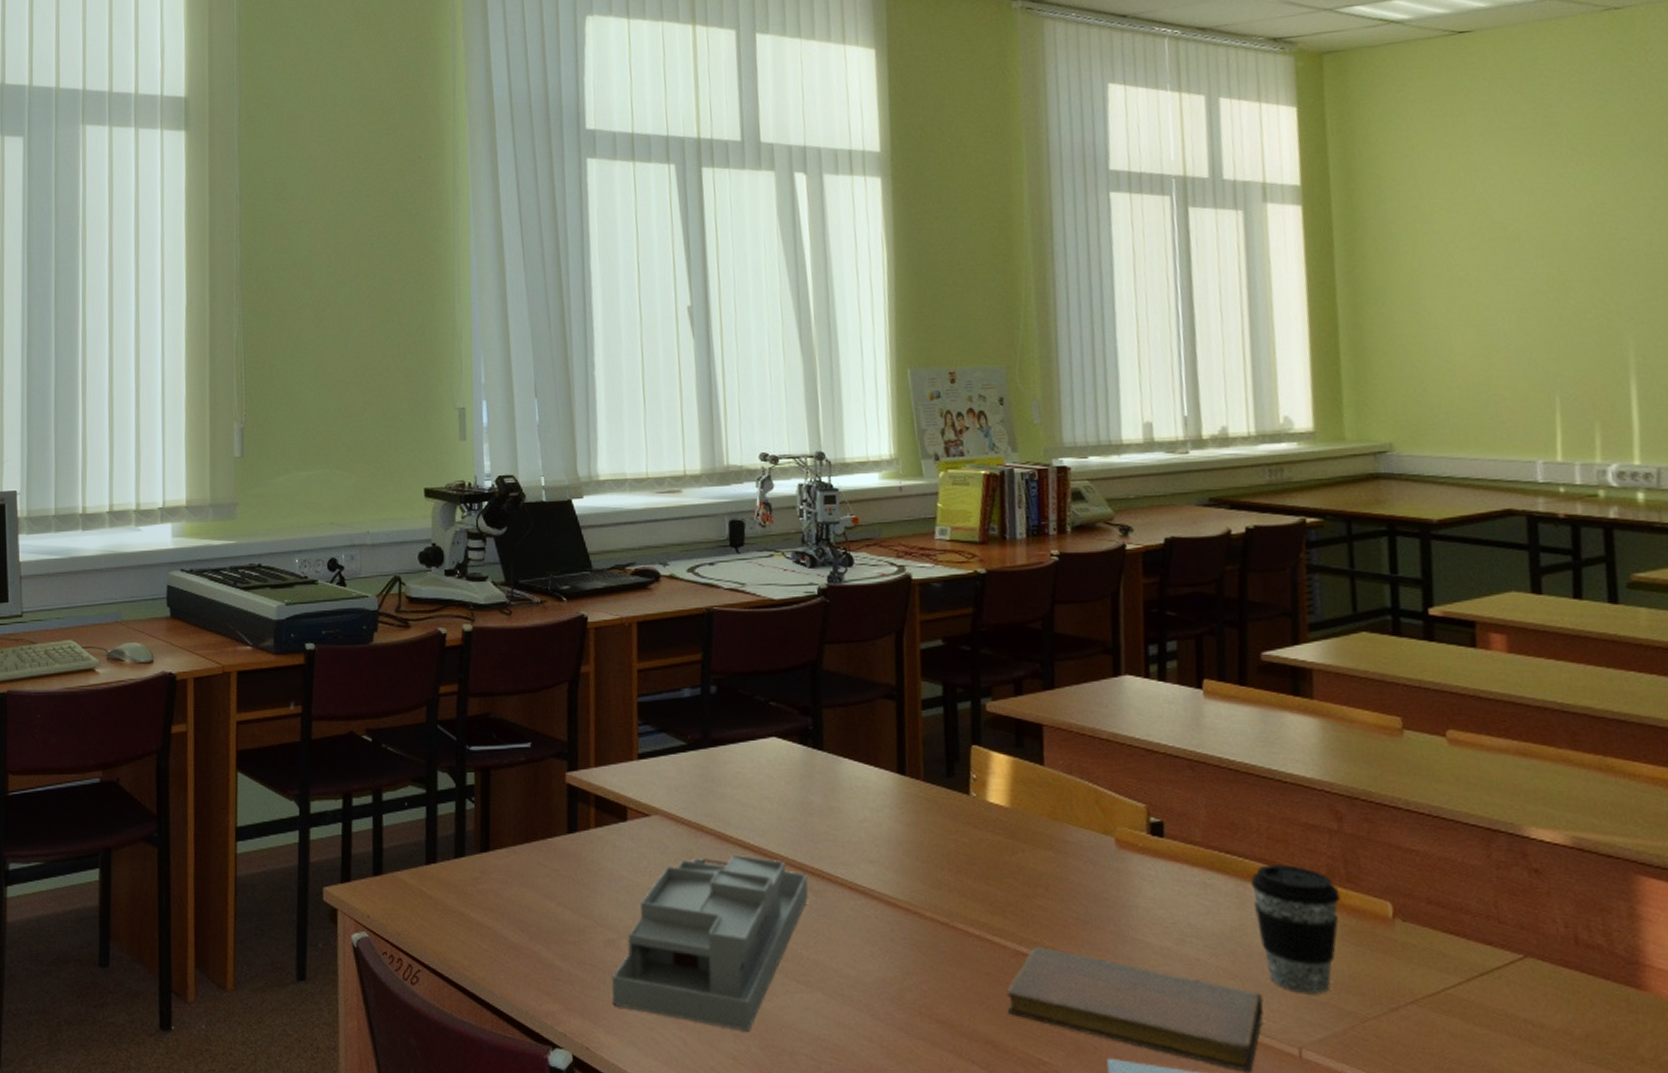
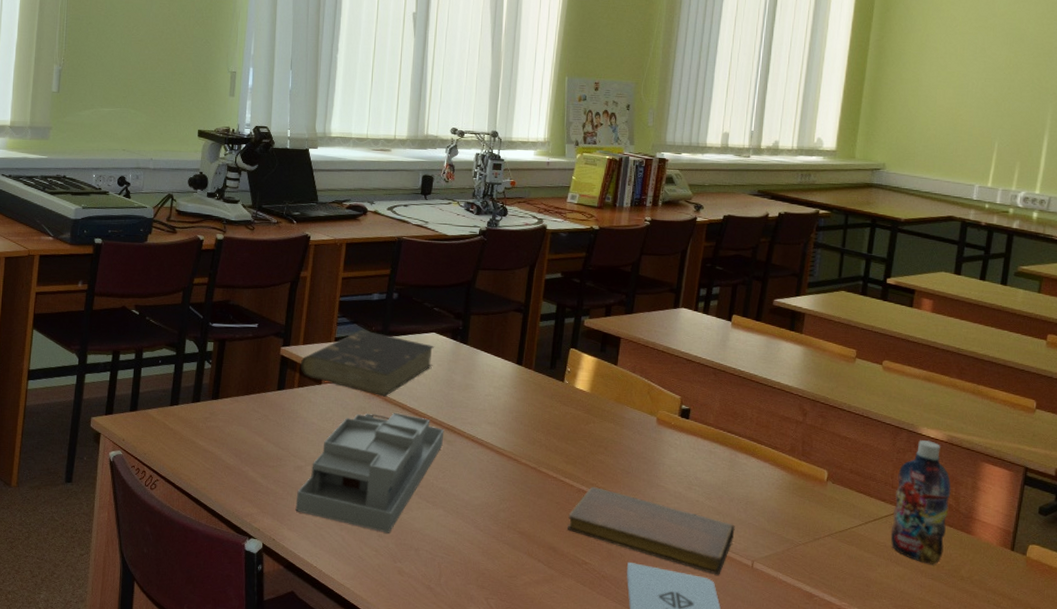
book: none [594,740,779,831] -> present [300,330,435,396]
coffee cup: present [1250,863,1341,993] -> none [740,441,796,527]
bottle: none [1504,847,1603,1040] -> present [890,440,951,564]

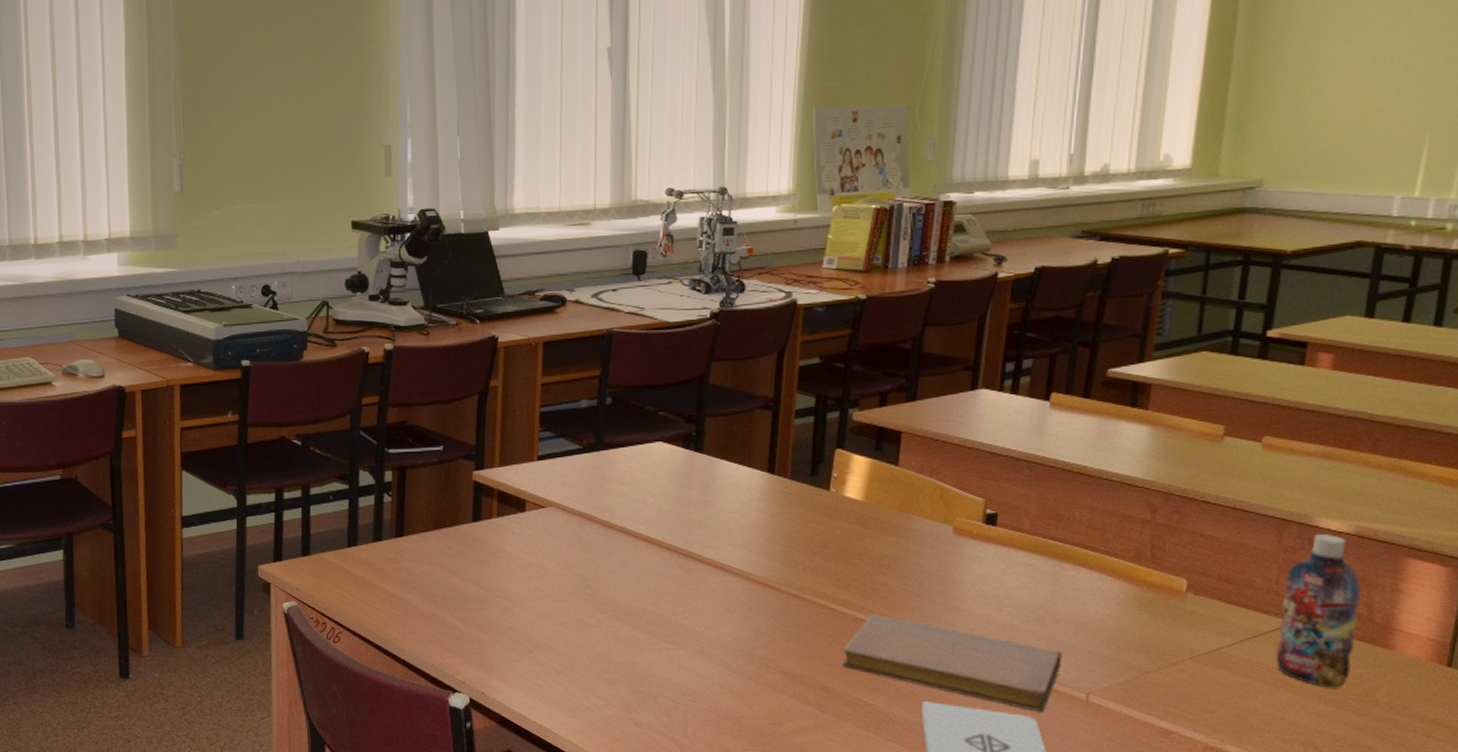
desk organizer: present [295,412,445,533] -> none [505,539,681,680]
book: present [300,330,435,396] -> none [497,444,663,521]

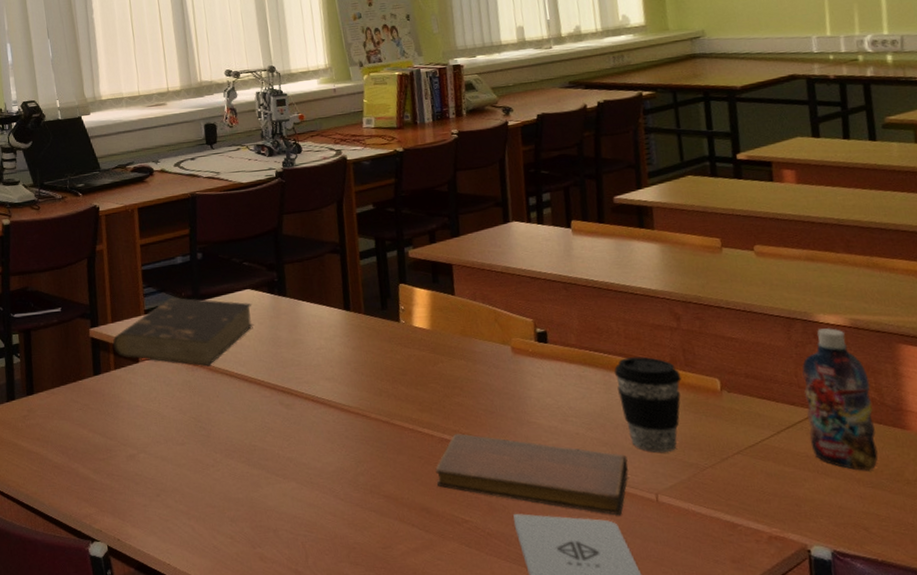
book: none [497,444,663,521] -> present [112,297,254,366]
coffee cup: none [1066,547,1143,651] -> present [613,356,682,452]

